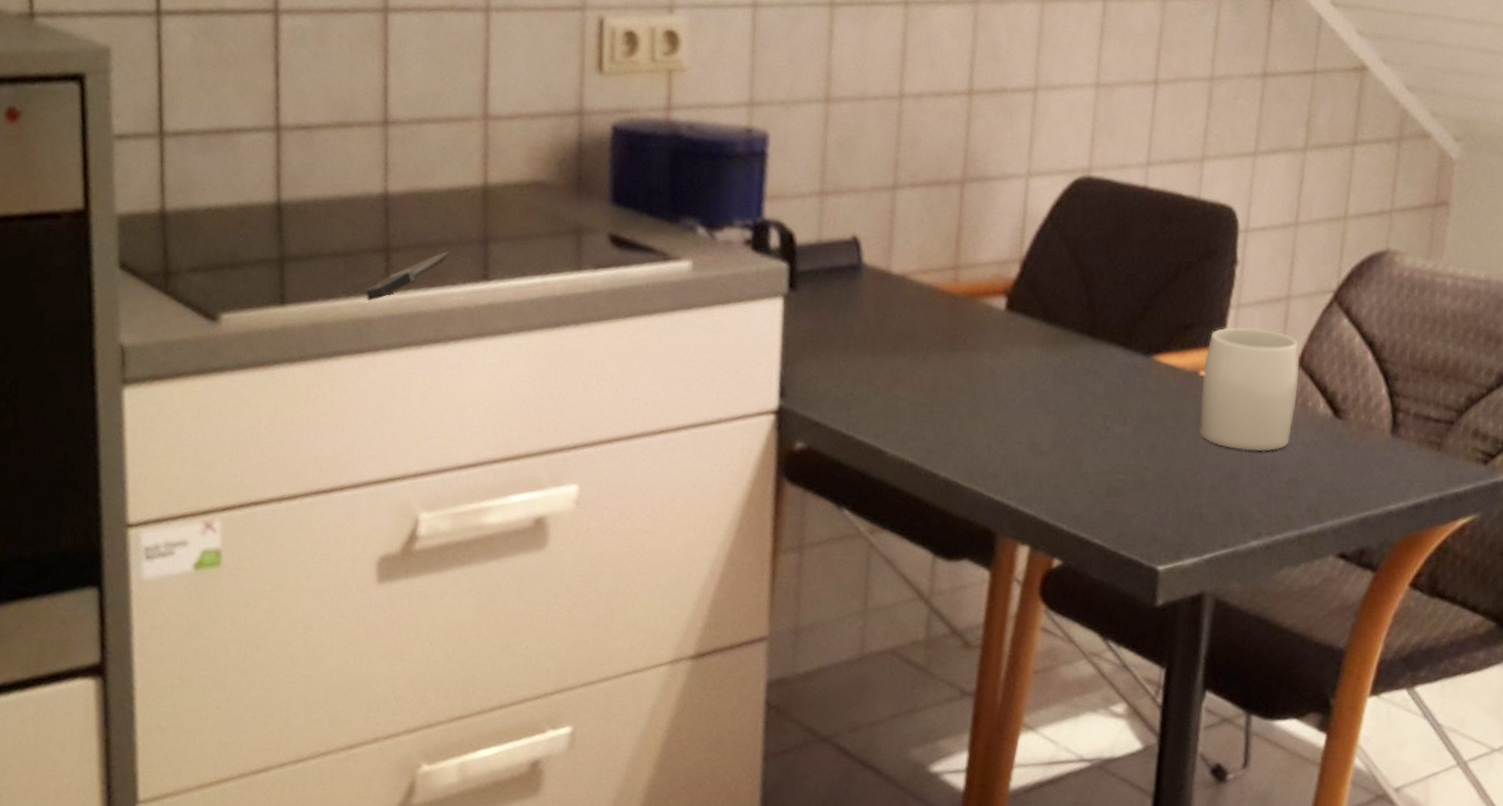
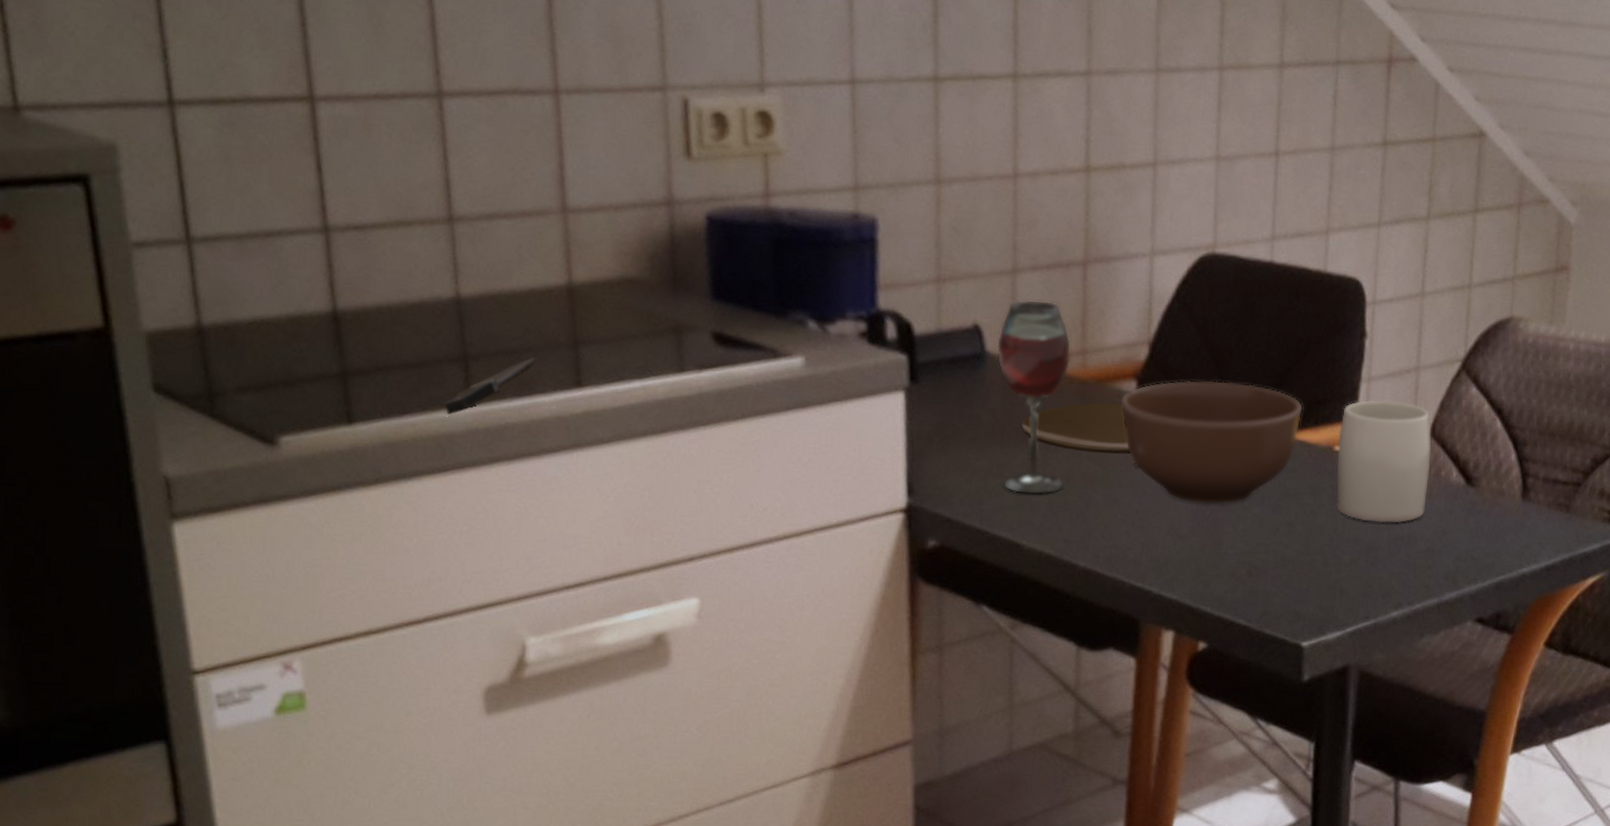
wineglass: none [871,215,945,404] -> present [997,299,1072,495]
plate: none [892,317,997,369] -> present [1021,401,1131,454]
bowl: none [989,299,1171,424] -> present [1120,380,1304,505]

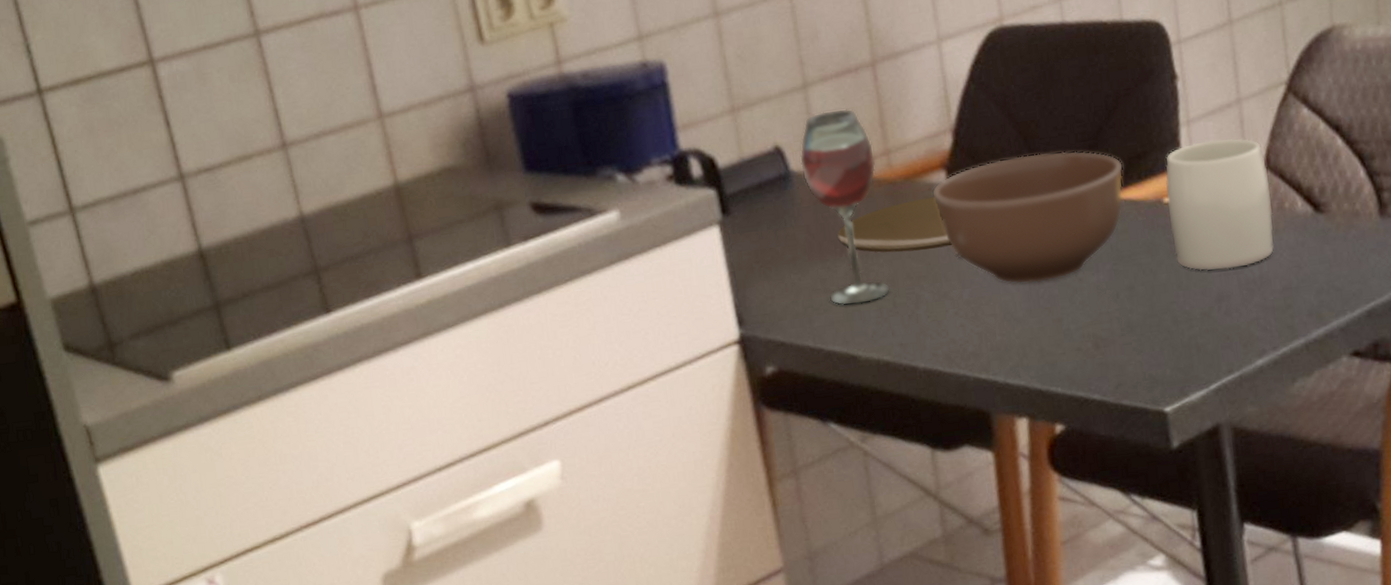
kitchen knife: present [443,356,536,416] -> none [304,257,378,327]

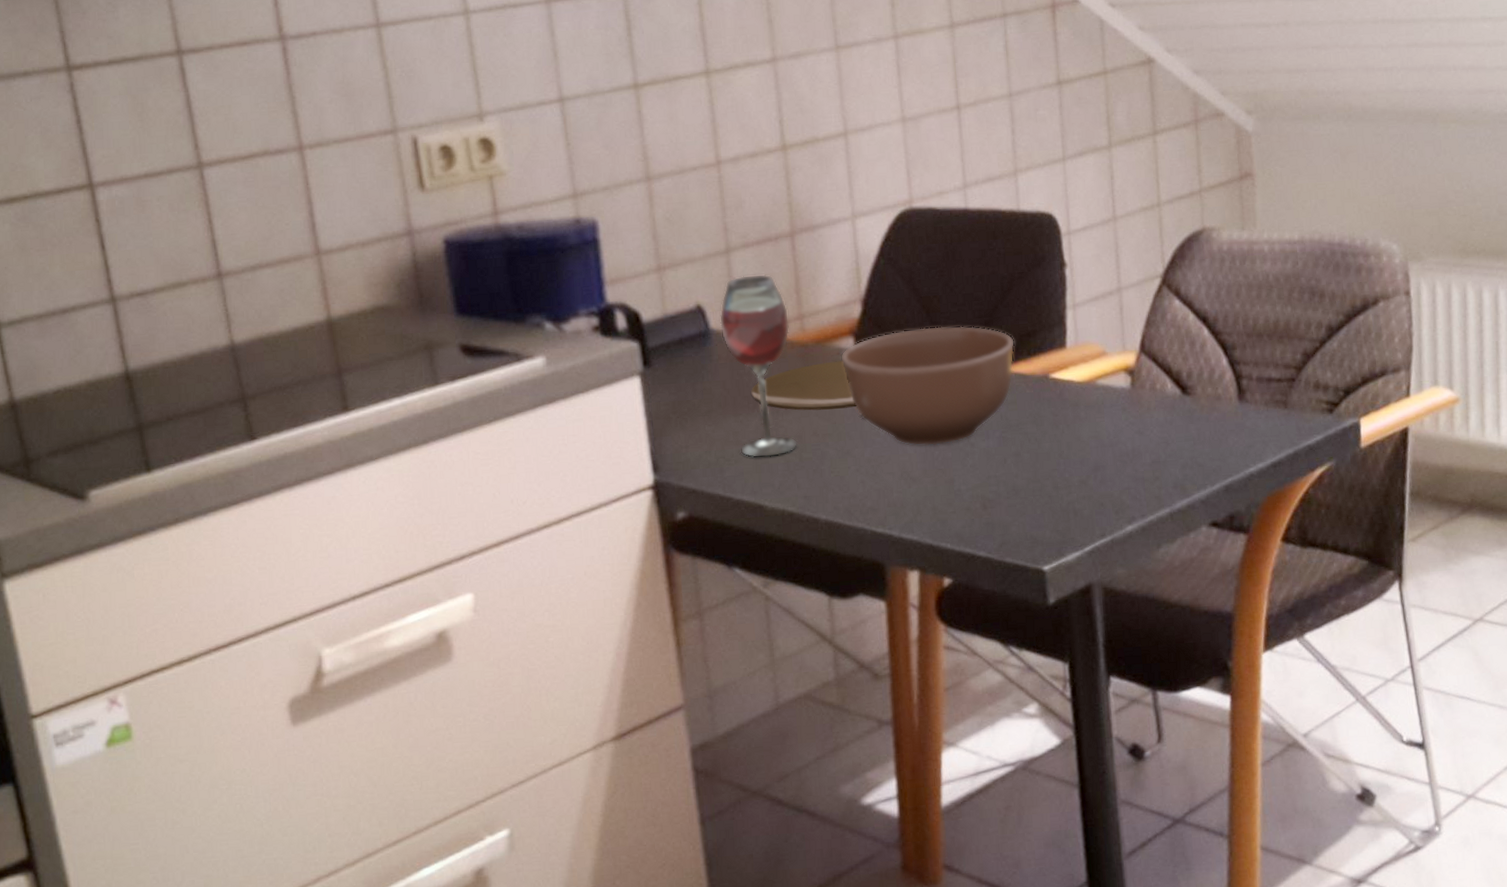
mug: present [1165,138,1275,271] -> none [1051,323,1146,442]

